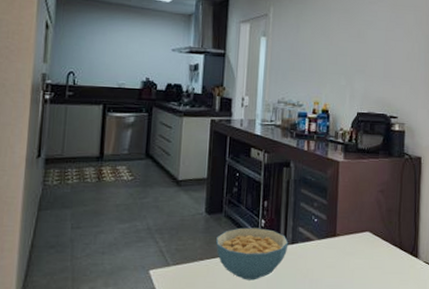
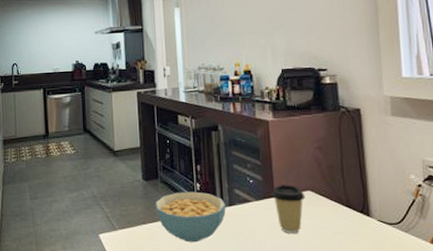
coffee cup: none [332,225,364,273] -> present [271,185,306,233]

